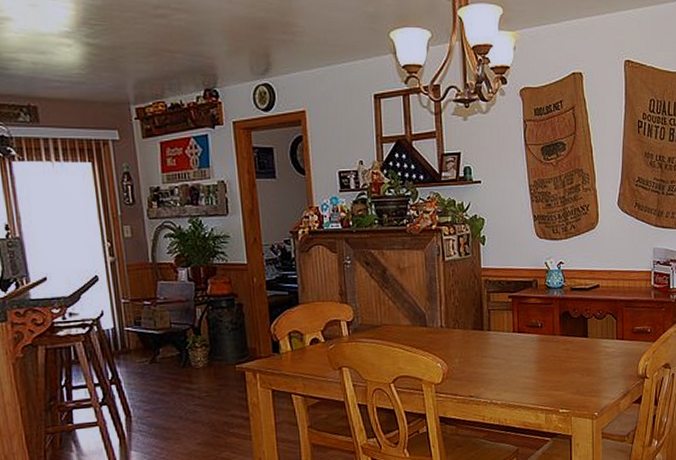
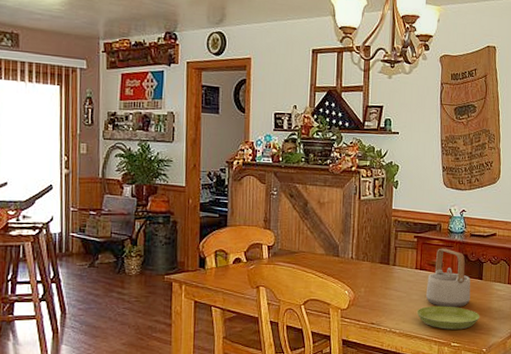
saucer: none [518,369,589,396] -> present [416,305,480,330]
teapot: none [527,306,576,371] -> present [426,248,471,308]

